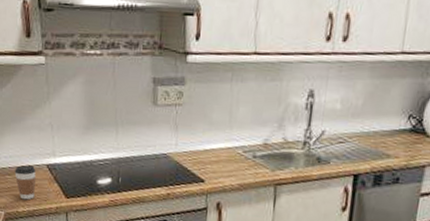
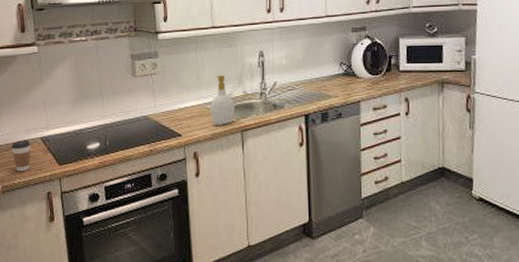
soap bottle: none [240,114,271,176] -> present [210,74,235,125]

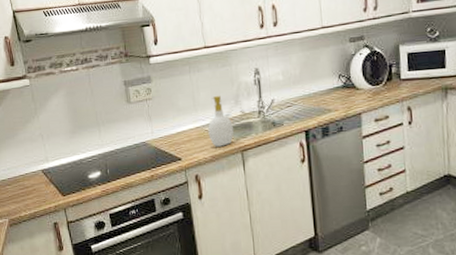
coffee cup: present [11,140,31,172] -> none [13,173,34,205]

